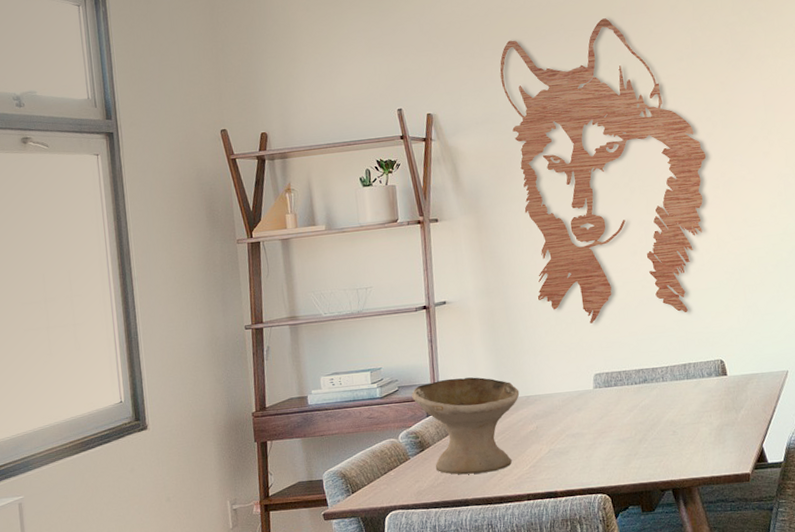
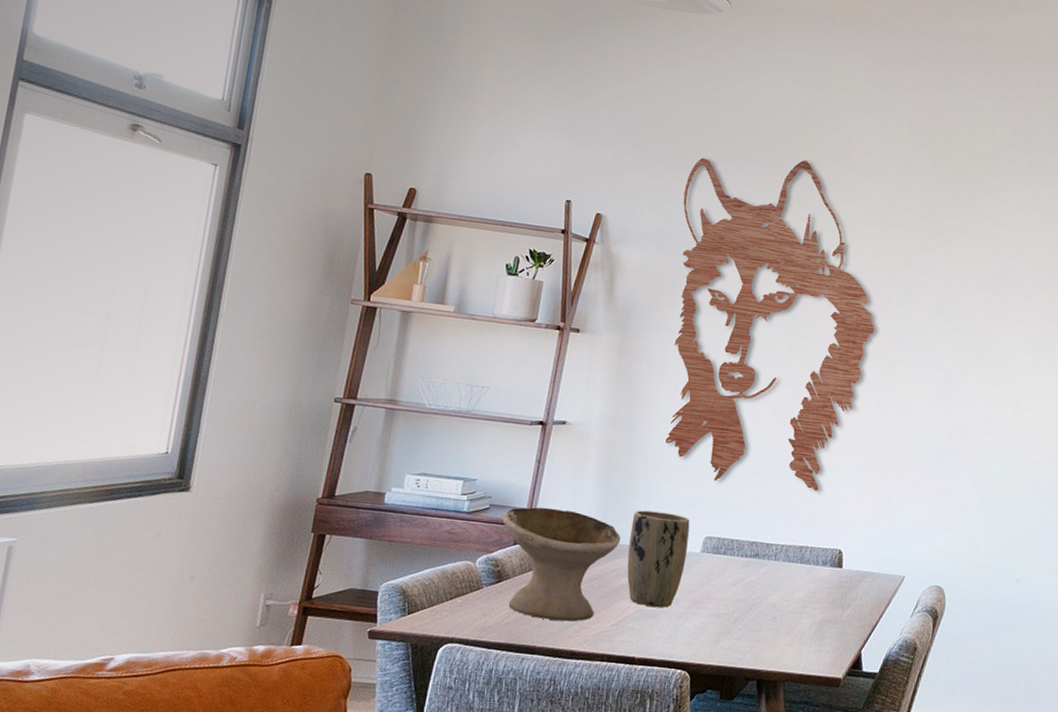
plant pot: none [525,360,583,445] -> present [627,510,690,608]

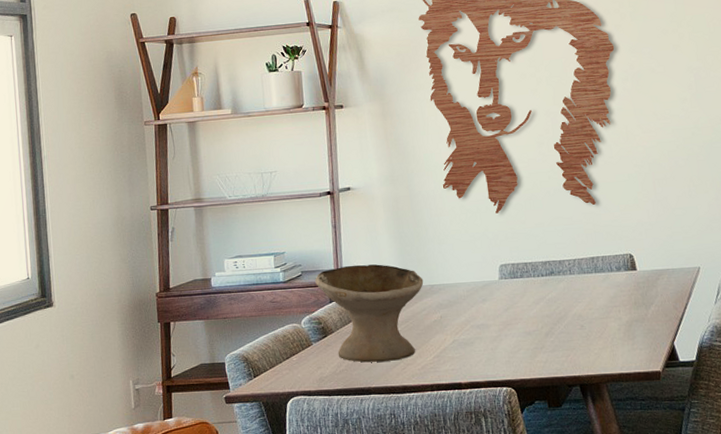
plant pot: present [627,510,690,608] -> none [429,249,488,336]

